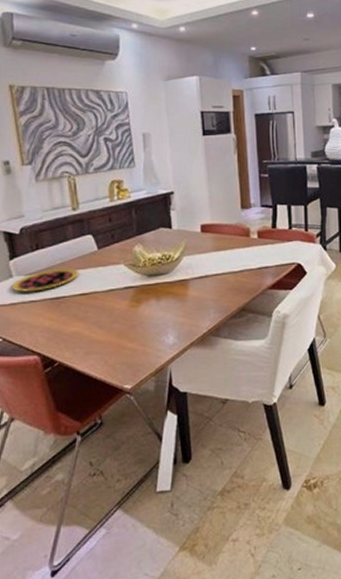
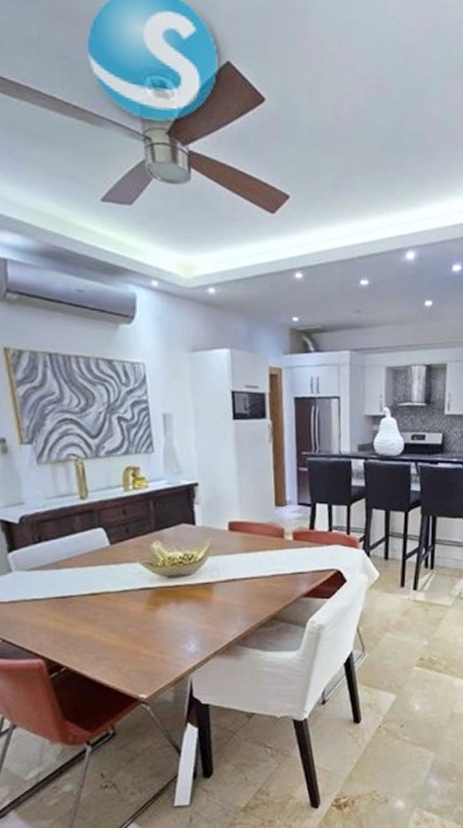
pizza: present [11,269,79,292] -> none [10,565,89,589]

